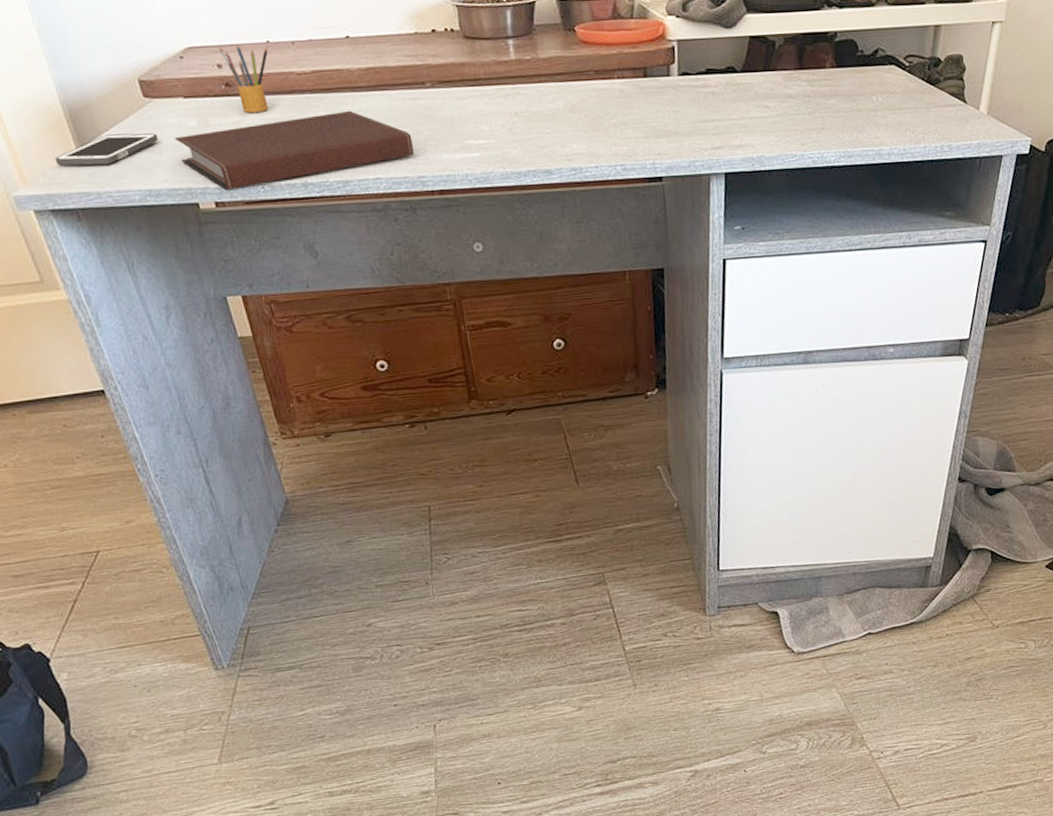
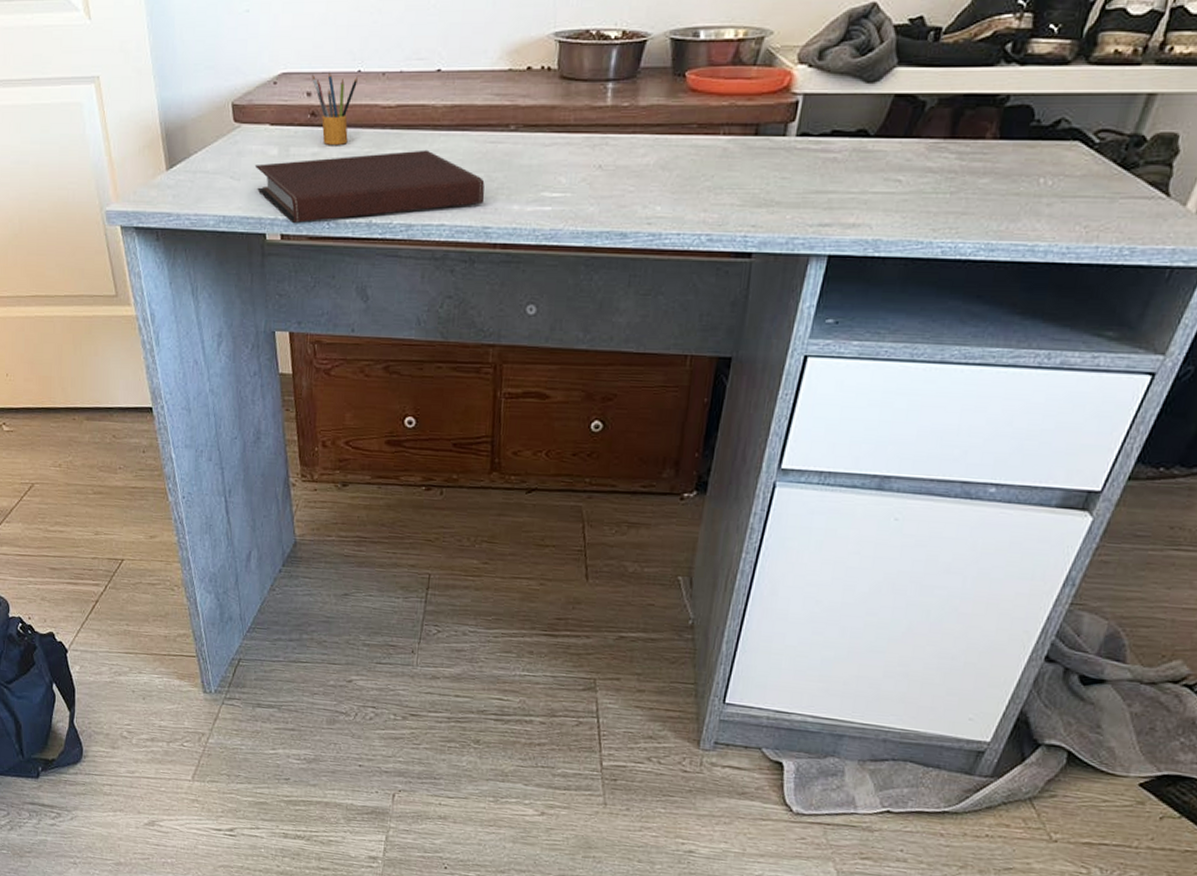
cell phone: present [55,133,158,167] -> none [146,157,240,188]

